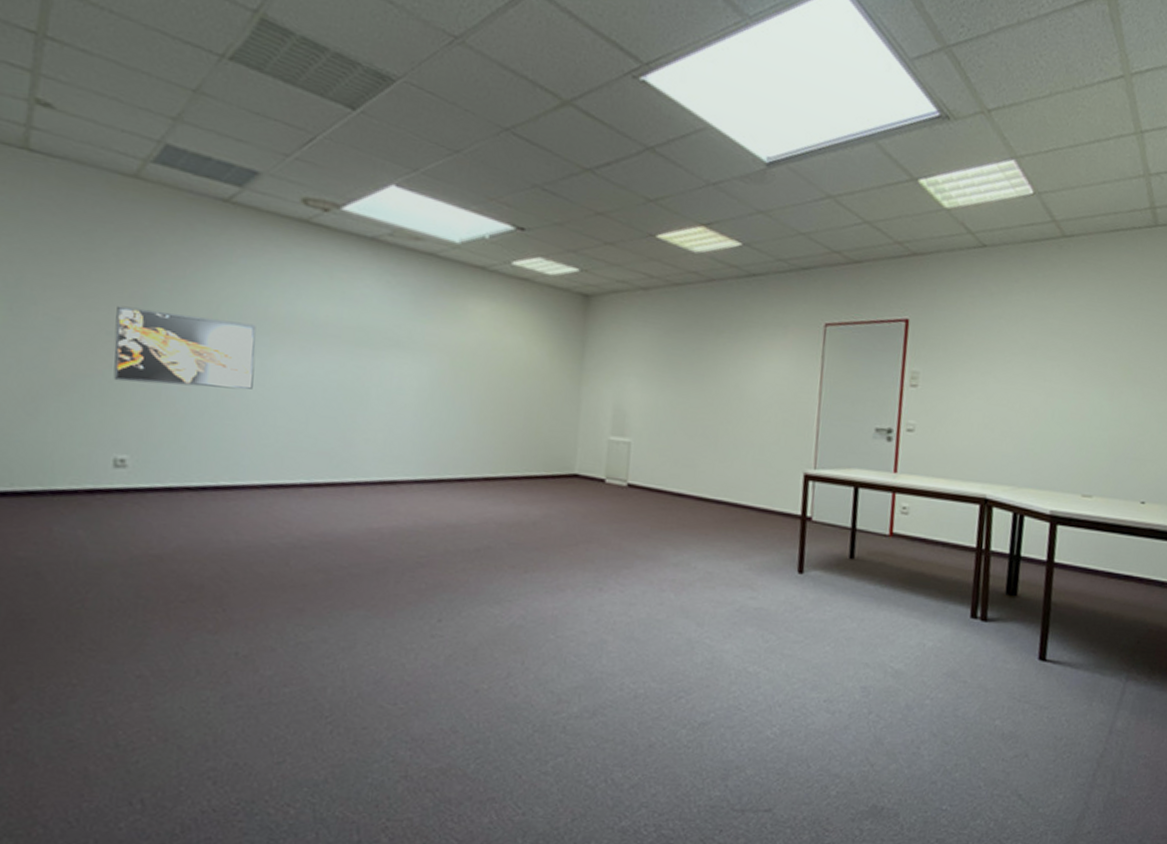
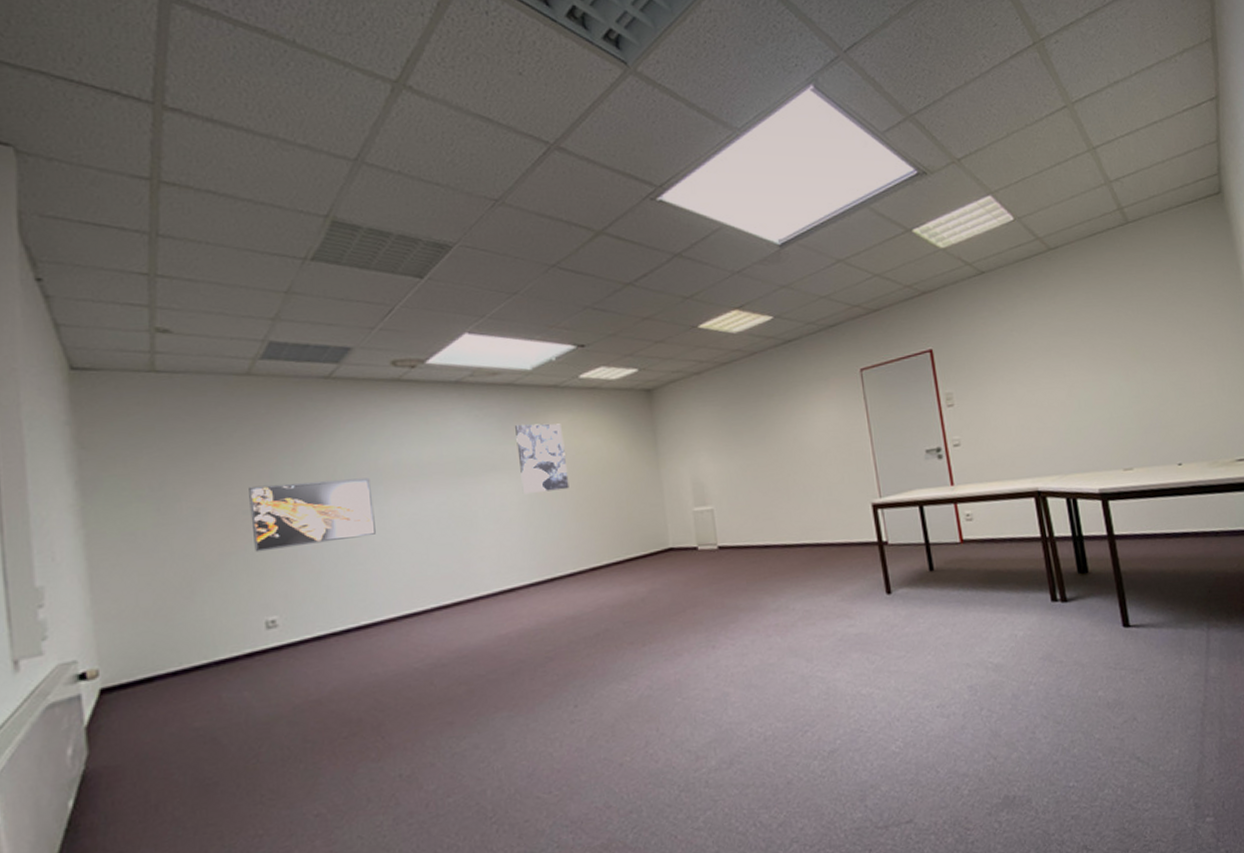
wall art: none [425,301,482,386] -> present [515,423,569,493]

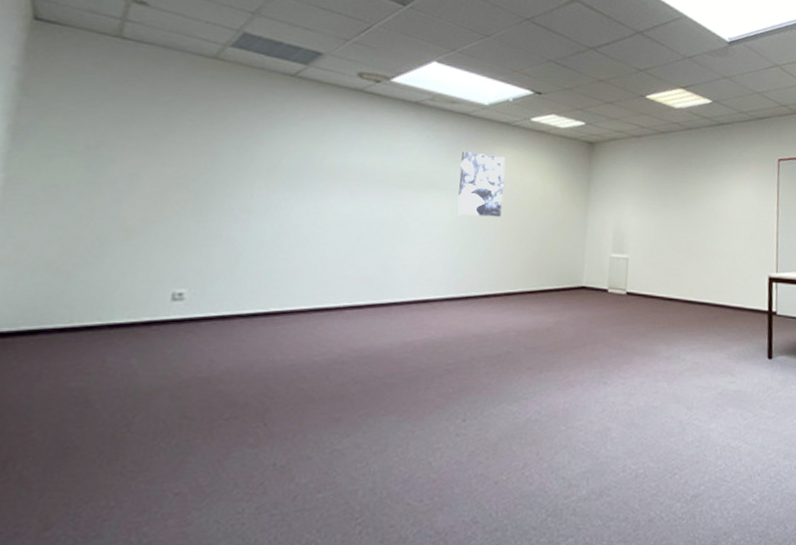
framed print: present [249,477,376,552] -> none [179,162,312,228]

